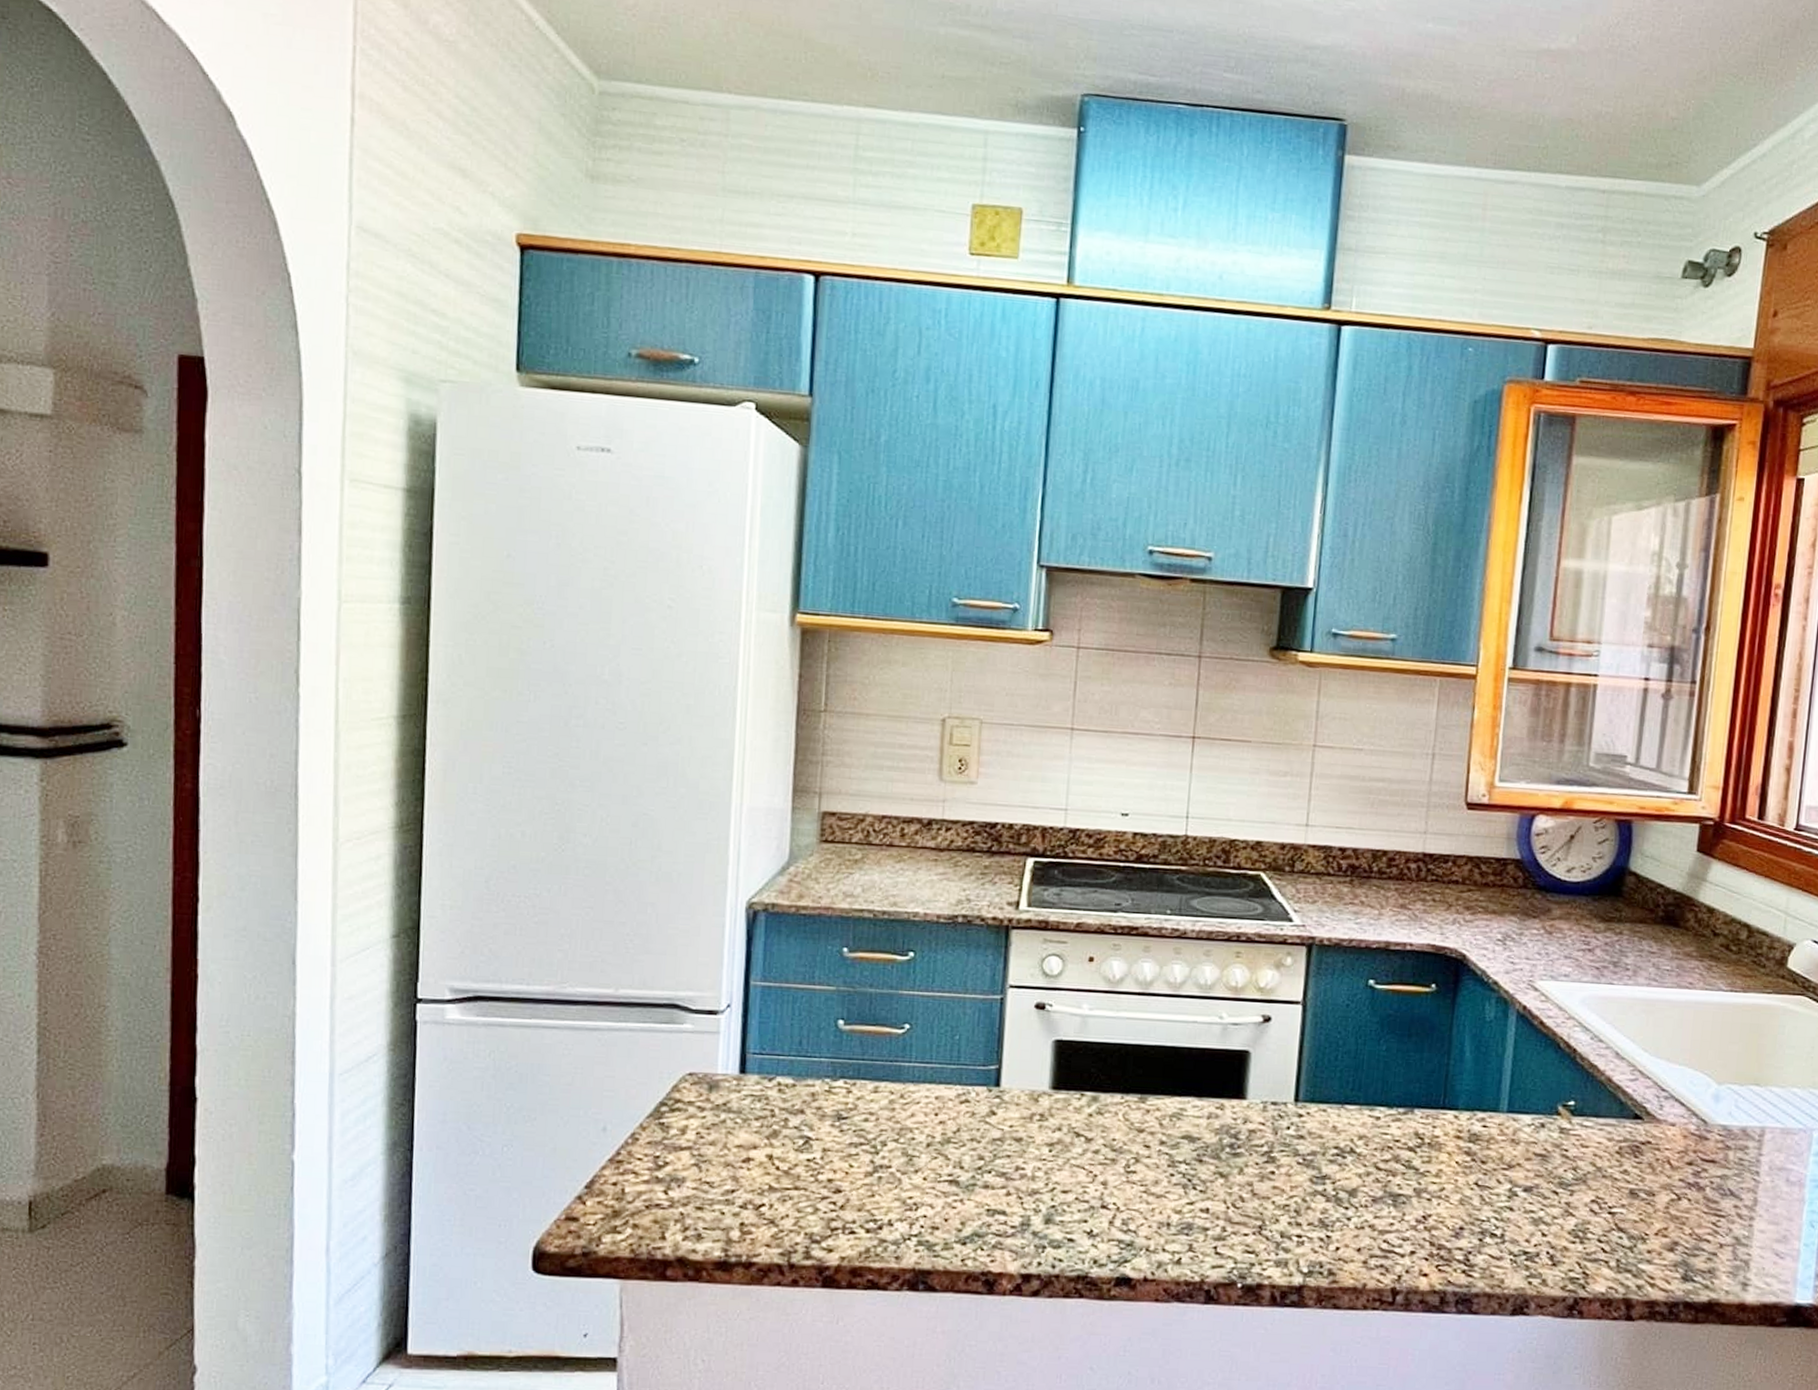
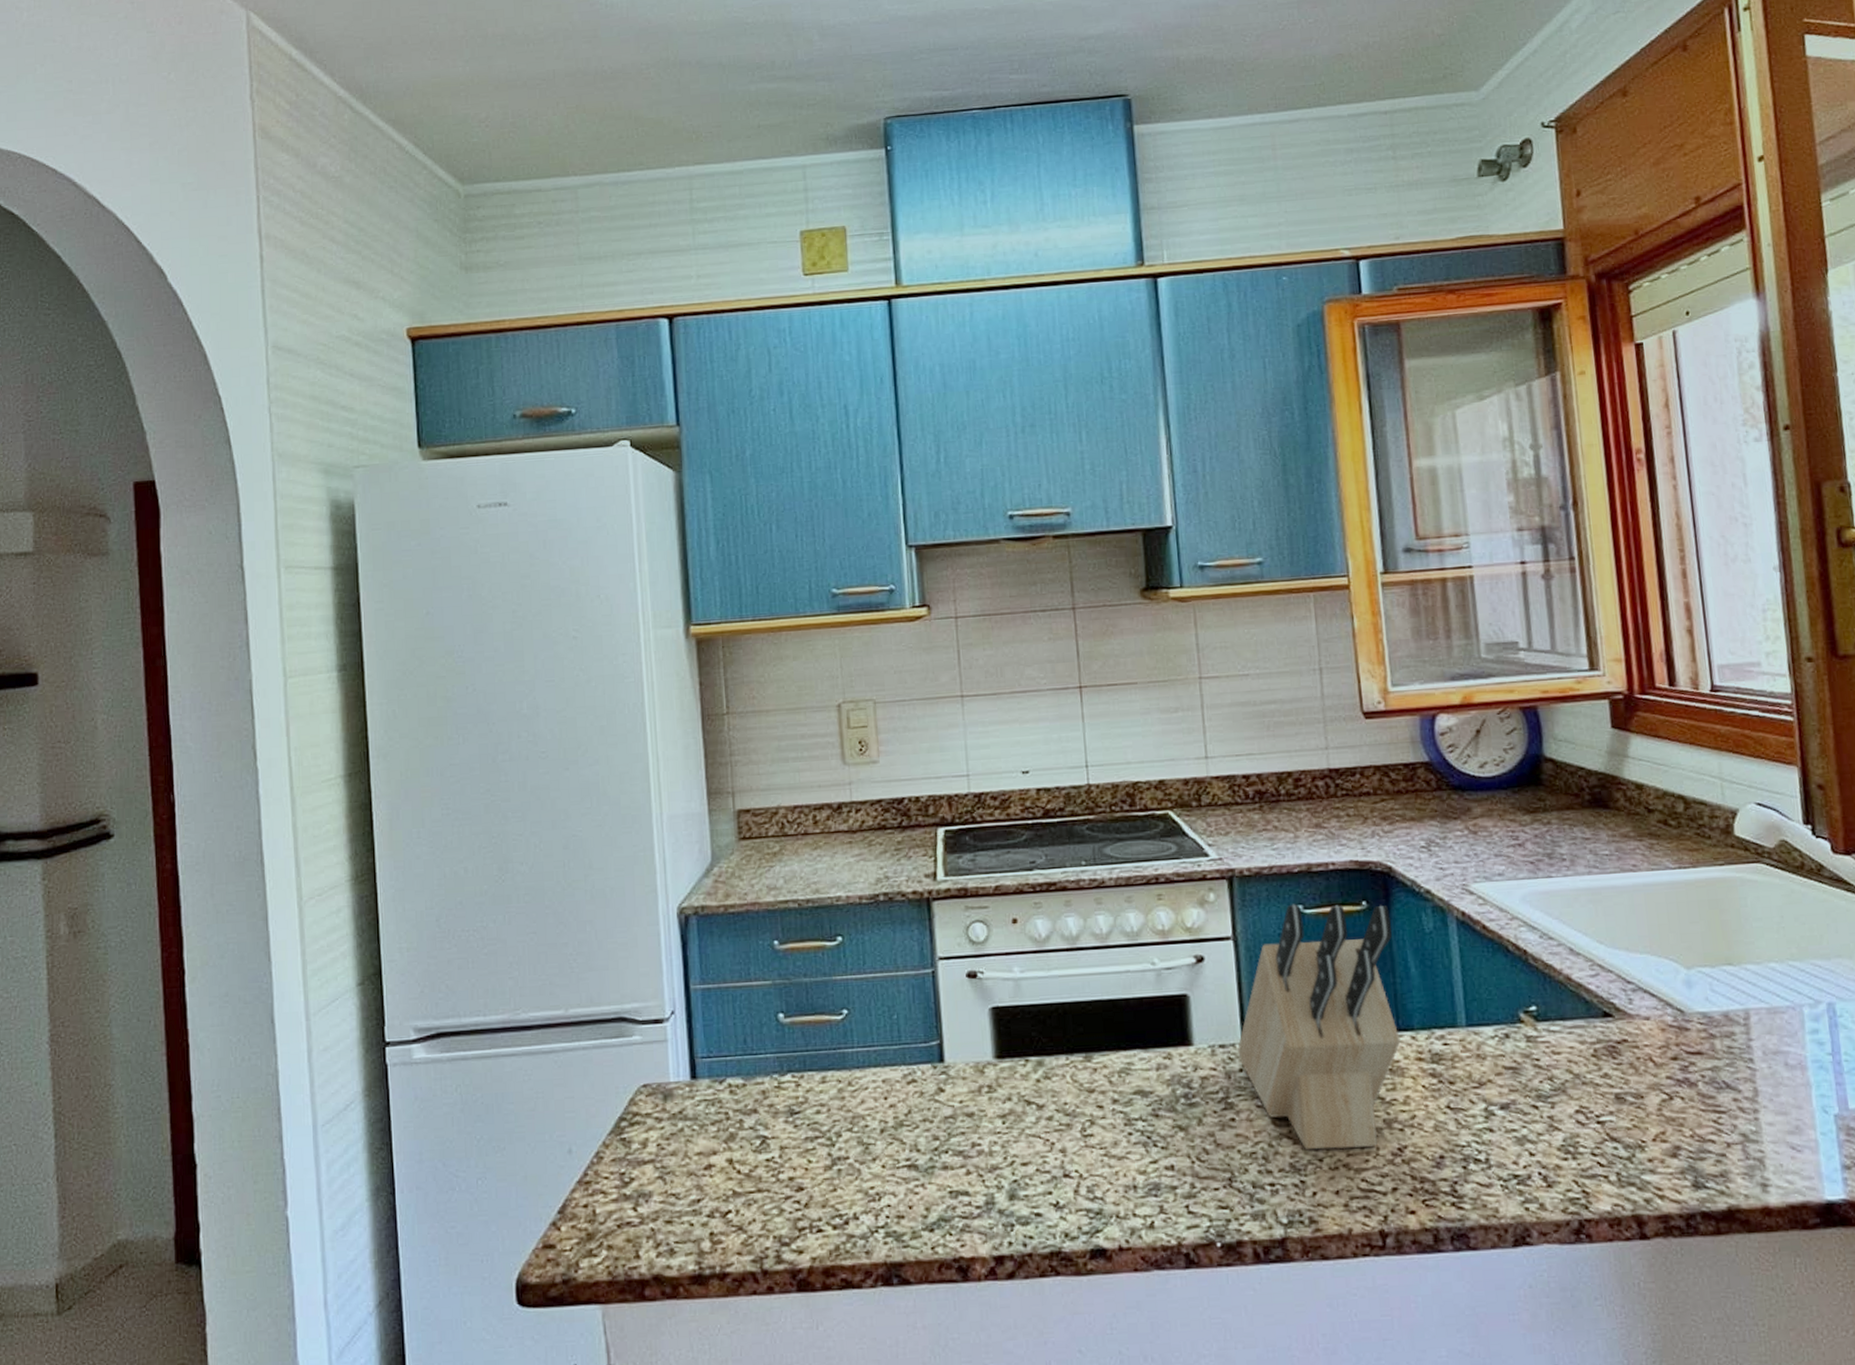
knife block: none [1287,978,1456,1212] -> present [1236,904,1401,1150]

